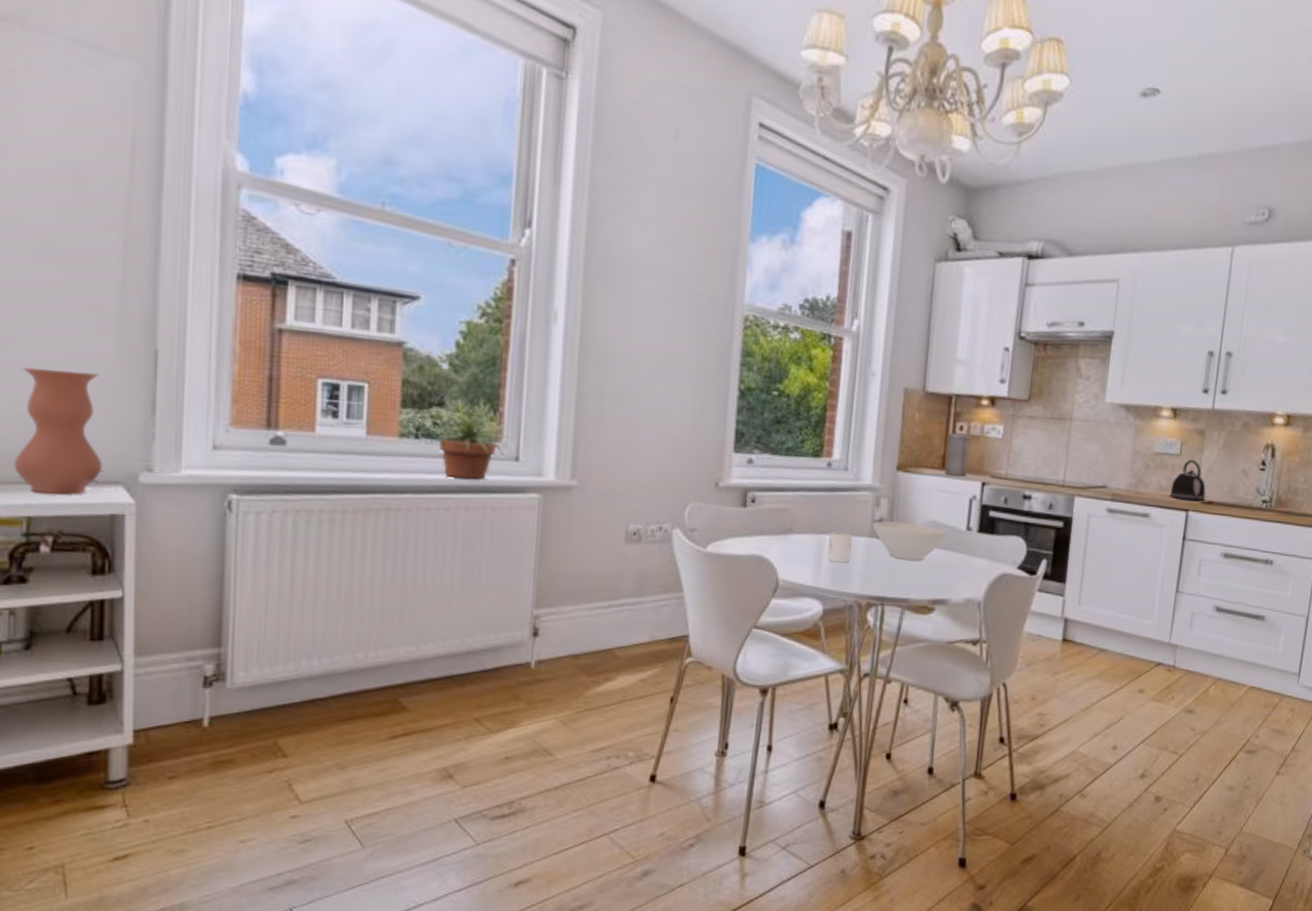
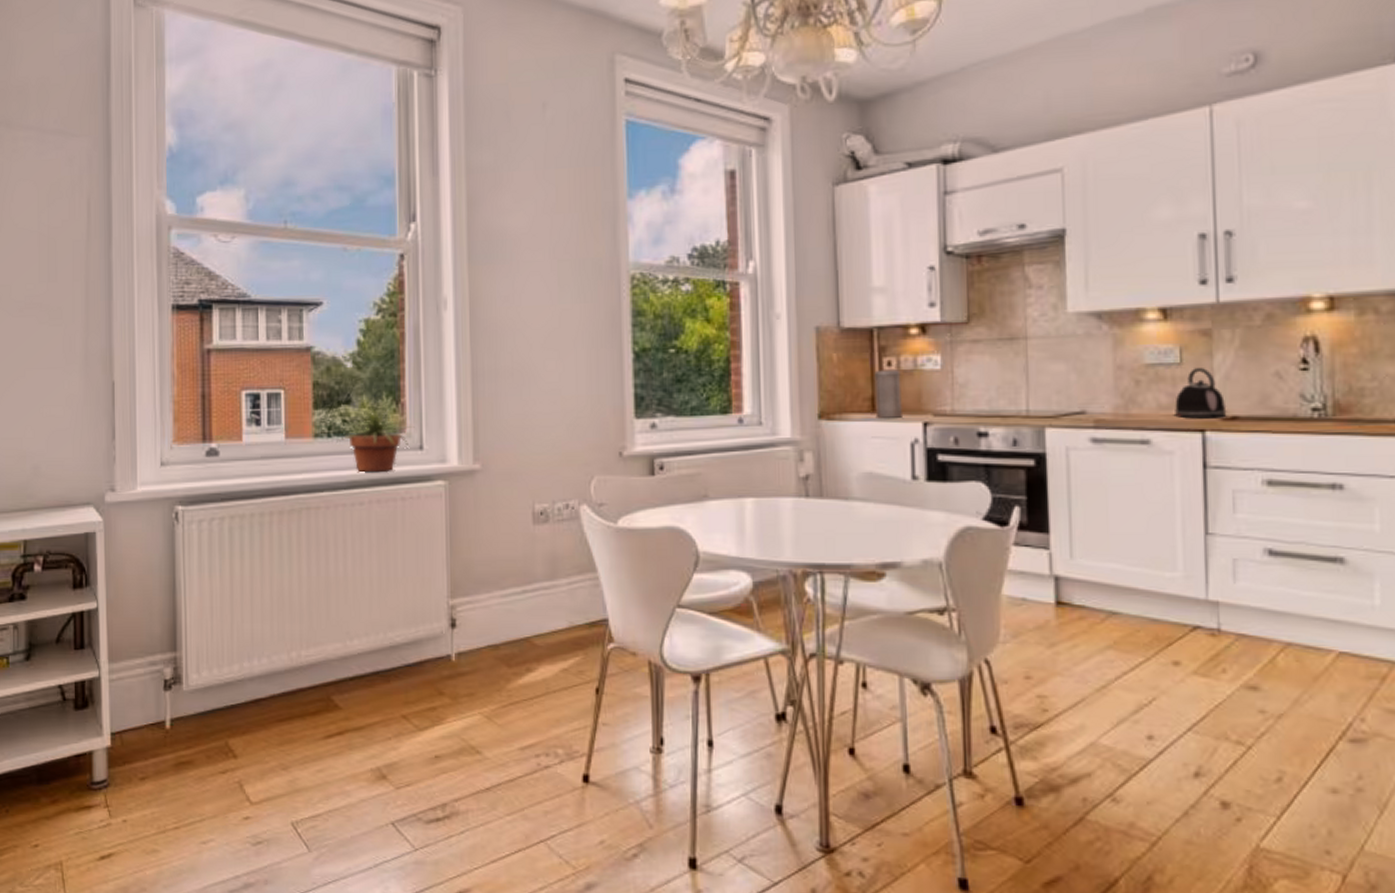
vase: present [13,368,103,494] -> none [13,408,77,518]
mug: present [827,531,853,563] -> none [750,494,778,528]
bowl: present [872,521,947,562] -> none [798,477,889,521]

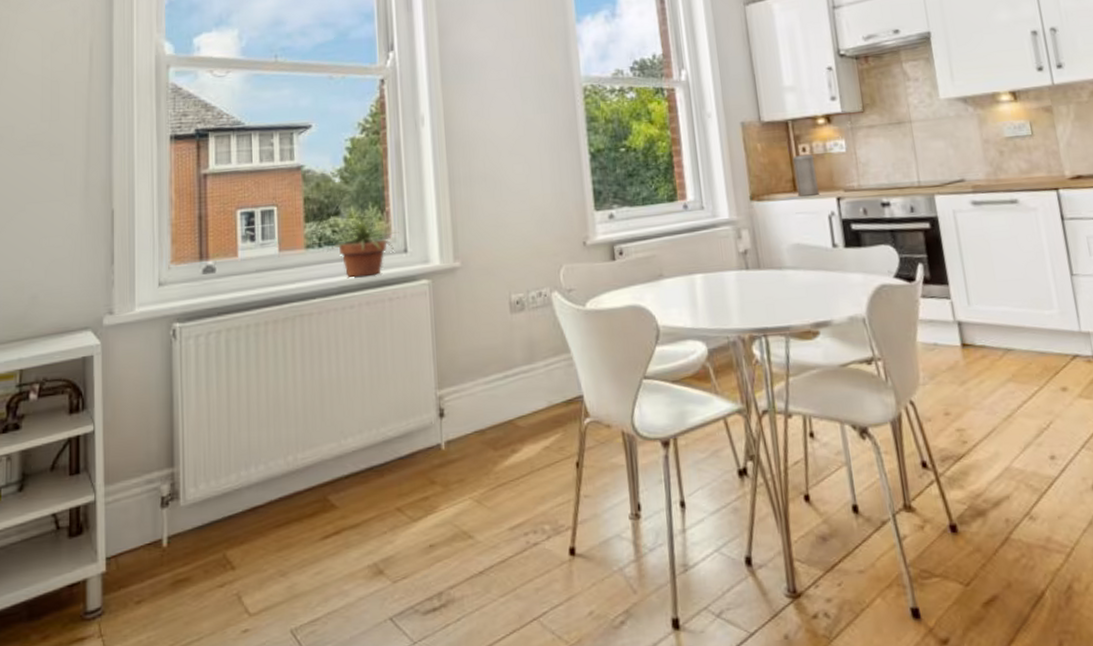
kettle: present [1175,367,1227,419] -> none [1032,137,1073,180]

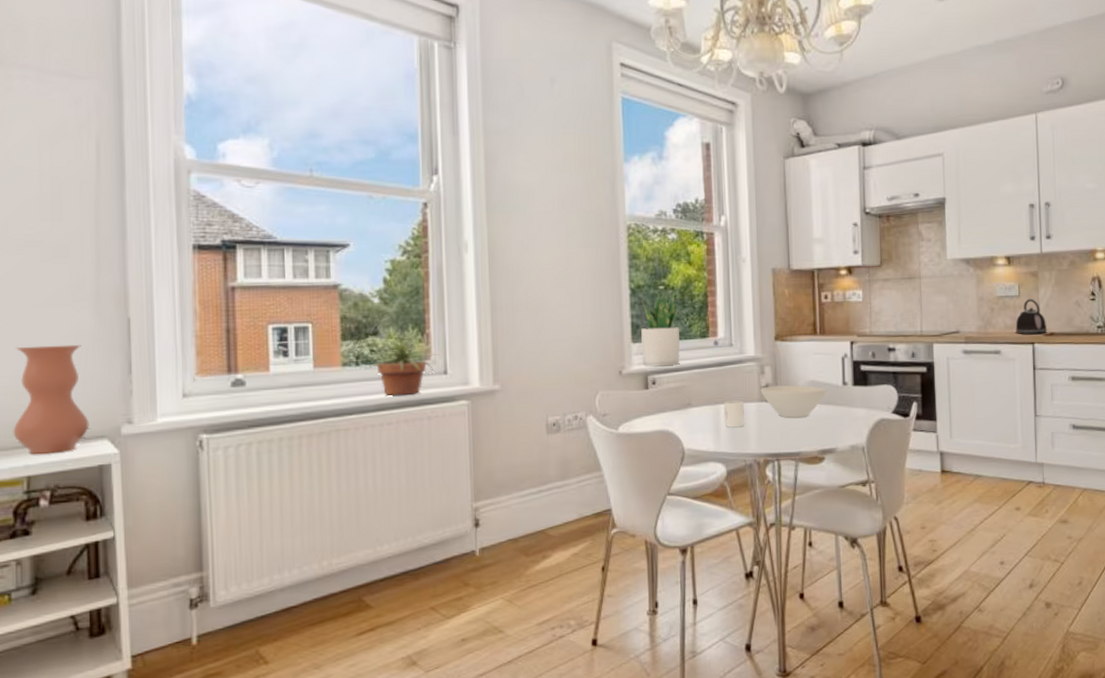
vase: none [9,237,75,347] -> present [13,344,89,454]
planter: none [602,152,647,236] -> present [641,290,680,367]
mug: none [699,269,724,301] -> present [724,400,745,428]
bowl: none [738,249,815,288] -> present [760,385,826,419]
canister: present [792,154,819,198] -> none [815,302,836,340]
kettle: none [1032,137,1073,180] -> present [1015,298,1048,335]

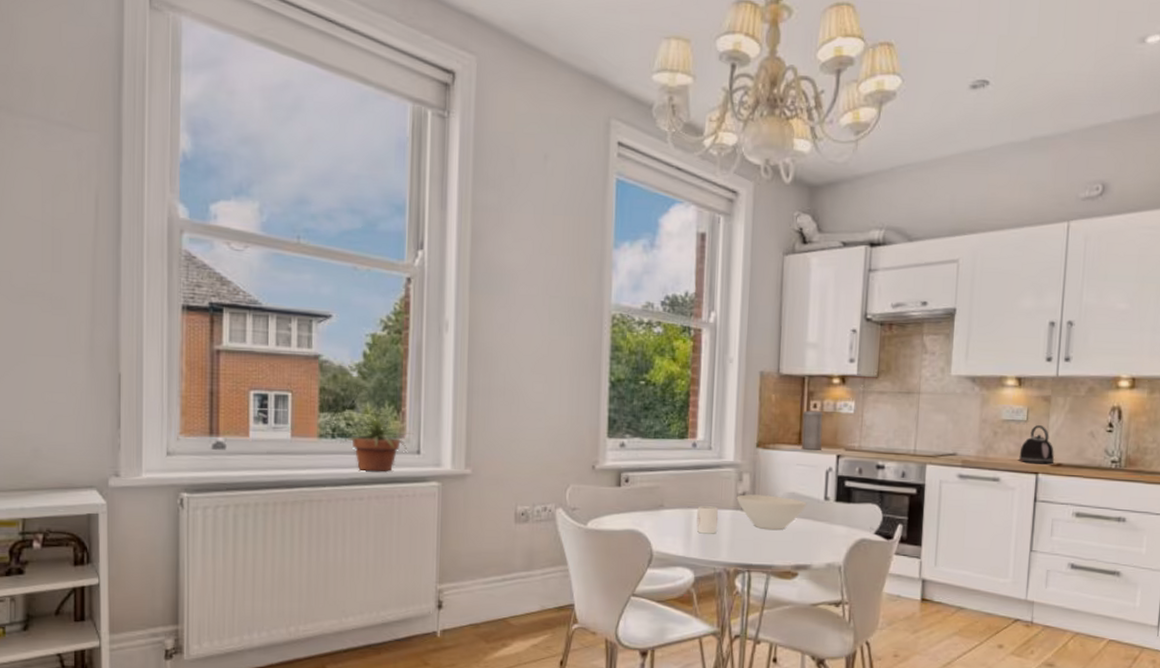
vase: present [13,344,89,454] -> none [11,393,80,498]
planter: present [641,290,680,367] -> none [617,385,659,465]
canister: none [815,302,836,340] -> present [801,411,823,451]

